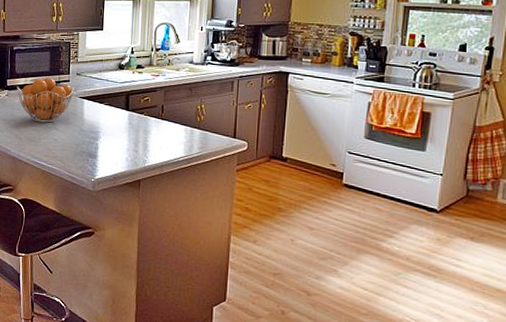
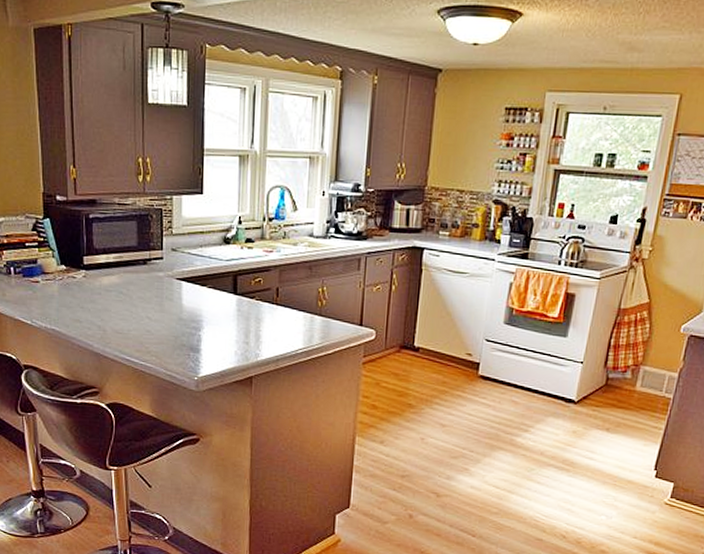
fruit basket: present [17,77,74,123] -> none [96,253,169,310]

